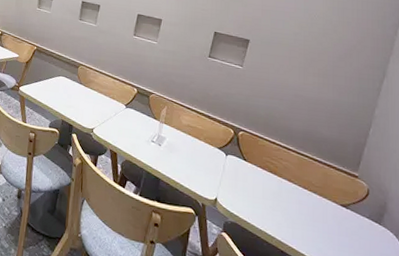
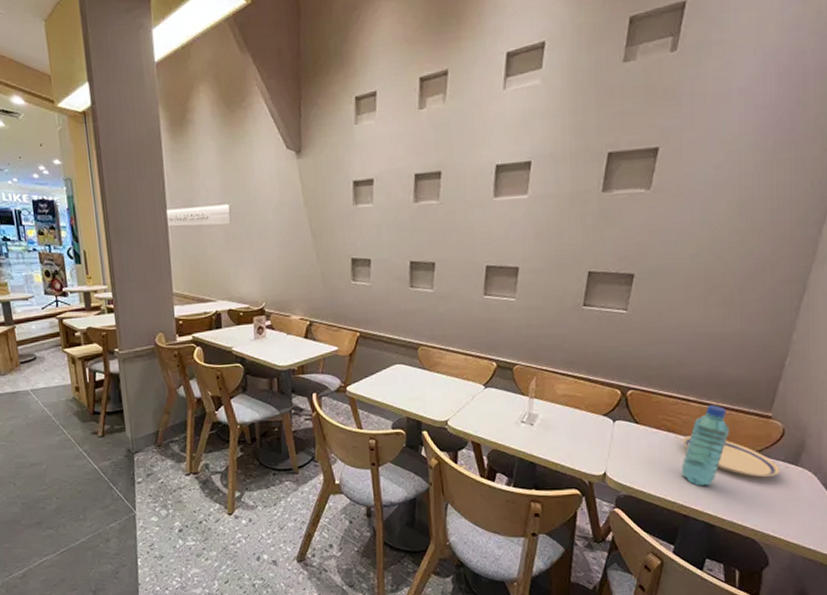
water bottle: none [281,156,322,228] -> present [681,405,730,486]
plate: none [282,179,365,231] -> present [682,436,780,478]

